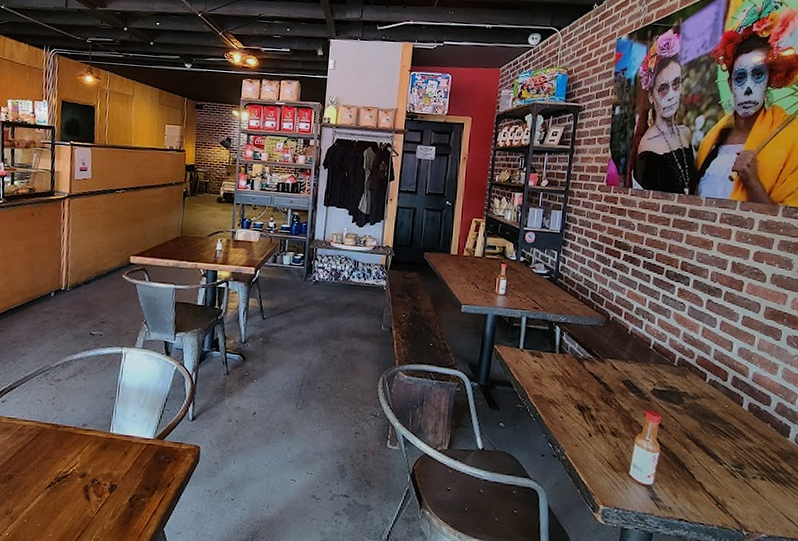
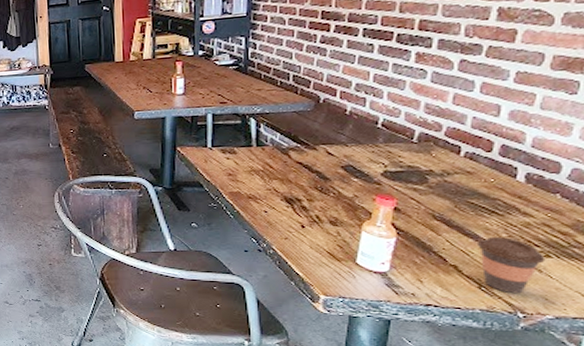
coffee cup: none [716,458,761,513] -> present [478,237,546,294]

